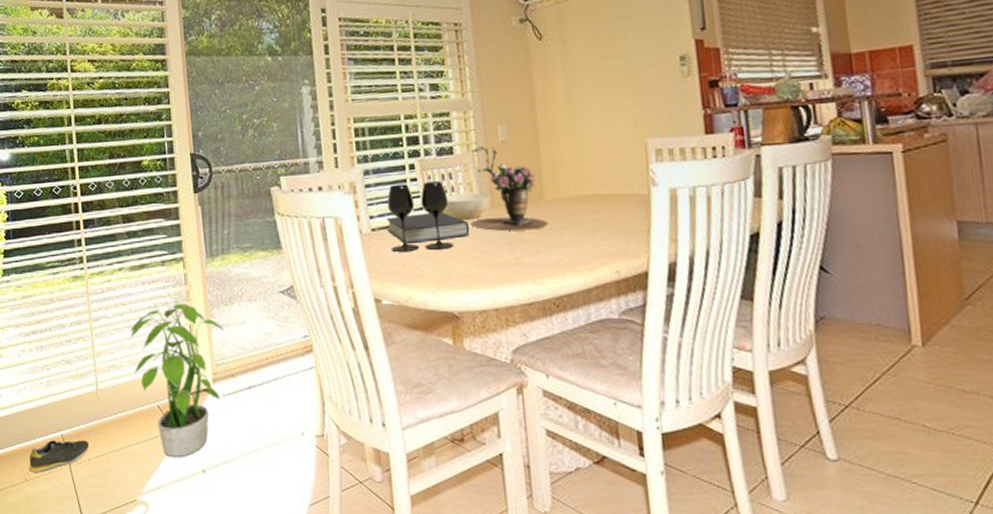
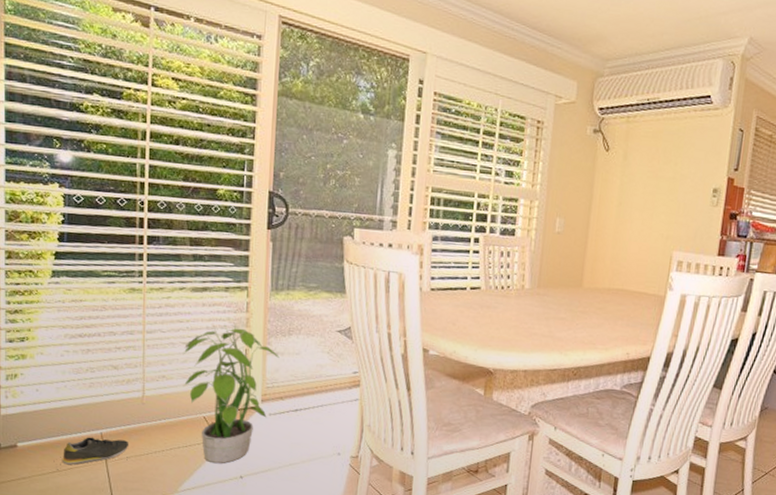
book: present [386,212,470,243] -> none [445,280,517,308]
wine glass: present [387,181,453,252] -> none [446,253,503,316]
bowl: present [442,192,491,220] -> none [495,270,539,294]
flower arrangement: present [470,146,549,232] -> none [517,232,582,311]

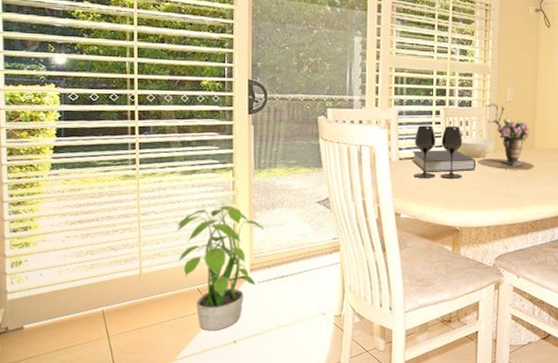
shoe: present [53,437,129,470] -> none [59,315,129,348]
book: none [445,280,517,308] -> present [412,150,477,172]
wine glass: none [446,253,503,316] -> present [414,125,463,179]
bowl: none [495,270,539,294] -> present [457,137,495,158]
flower arrangement: none [517,232,582,311] -> present [477,102,535,170]

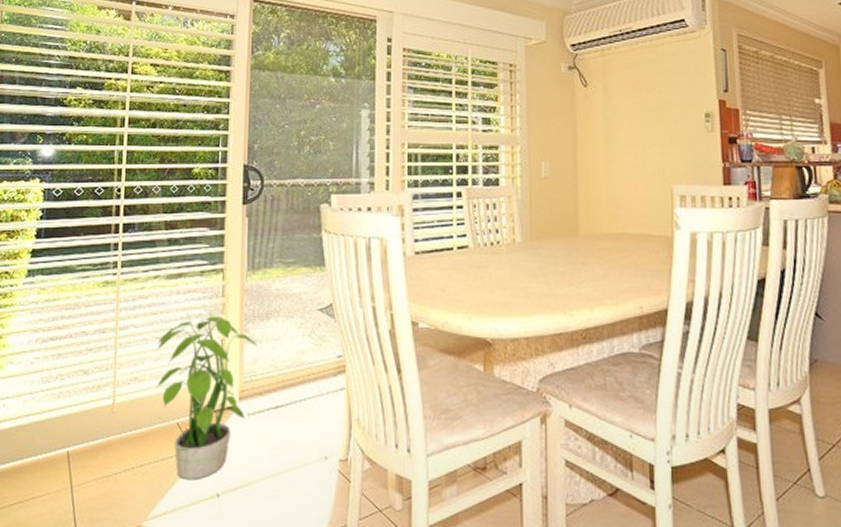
book: present [412,150,477,172] -> none [430,240,509,269]
wine glass: present [414,125,463,179] -> none [433,210,491,276]
bowl: present [457,137,495,158] -> none [484,224,530,249]
flower arrangement: present [477,102,535,170] -> none [509,179,582,263]

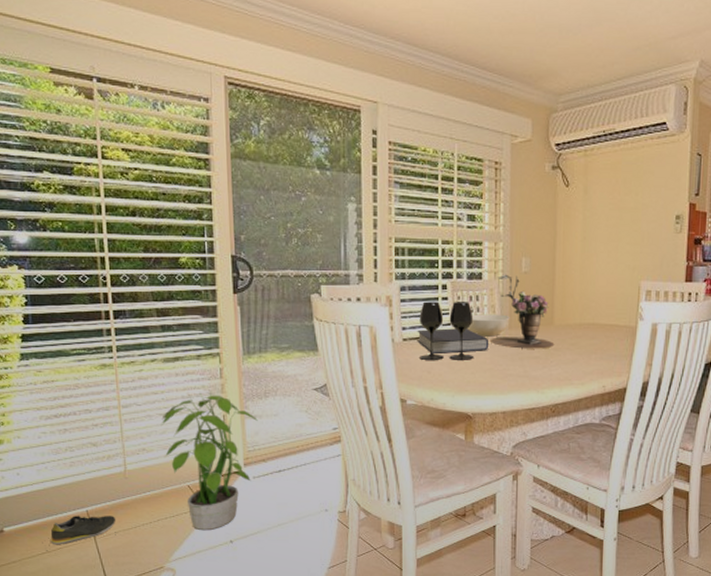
shoe: none [15,457,97,501] -> present [42,516,116,551]
book: none [430,240,509,269] -> present [417,328,489,353]
wine glass: none [433,210,491,276] -> present [420,301,474,360]
bowl: none [484,224,530,249] -> present [467,314,510,337]
flower arrangement: none [509,179,582,263] -> present [489,274,555,349]

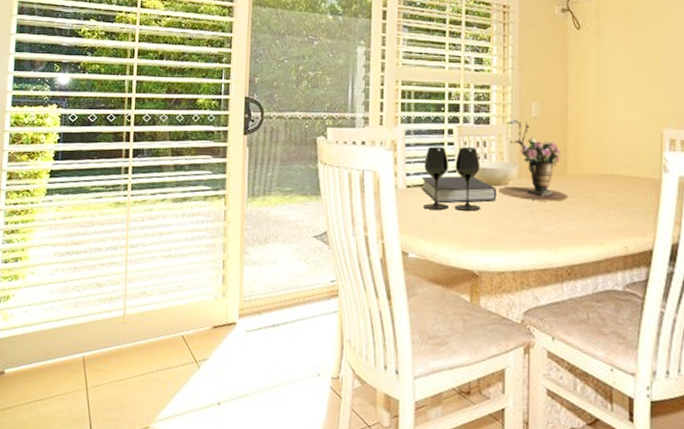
shoe: present [42,516,116,551] -> none [37,361,110,399]
potted plant: present [161,391,258,531] -> none [162,234,256,389]

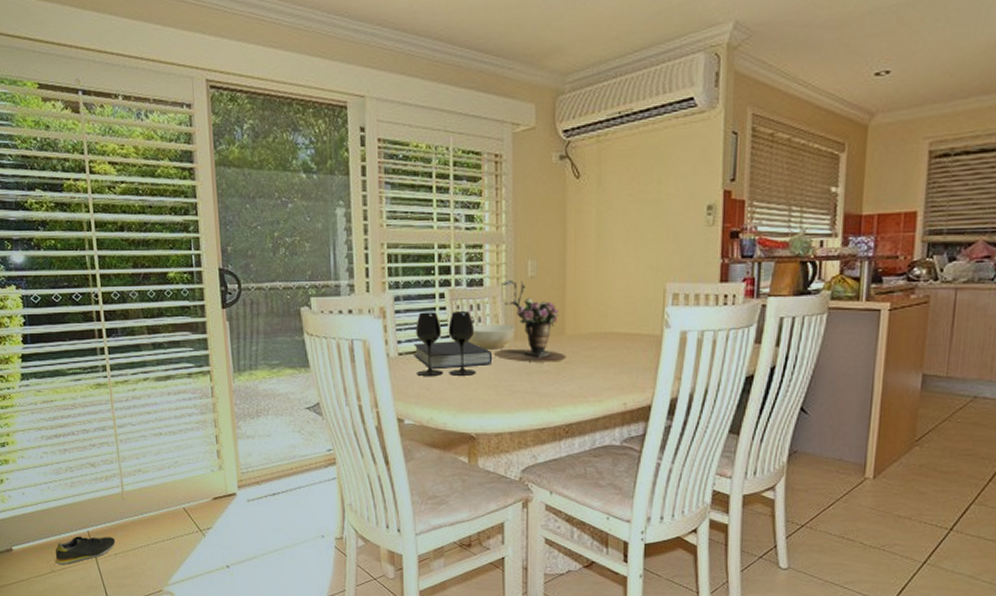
shoe: none [37,361,110,399] -> present [47,536,116,571]

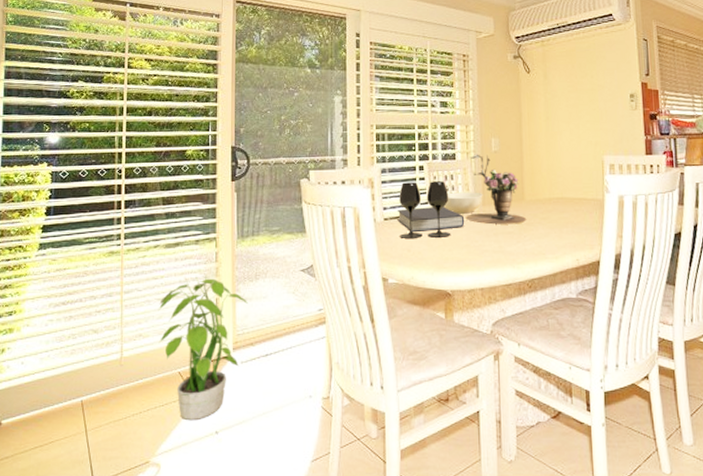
shoe: present [47,536,116,571] -> none [36,406,108,445]
potted plant: none [155,410,251,555] -> present [158,274,248,421]

